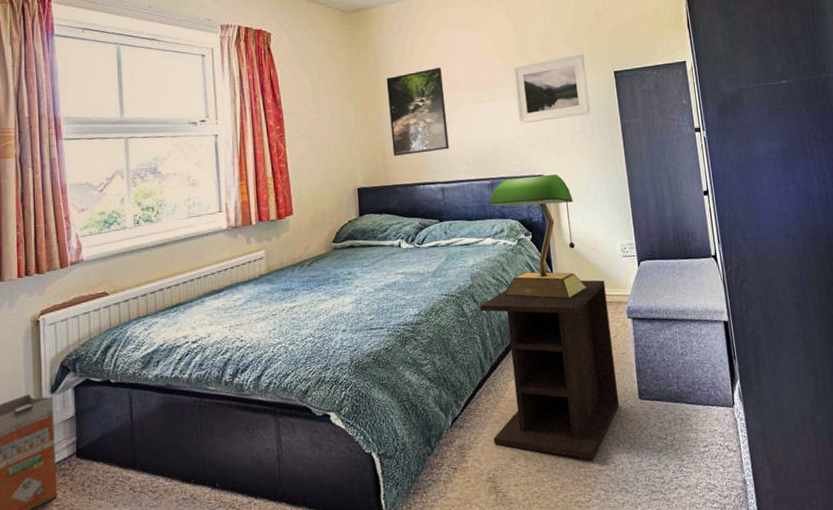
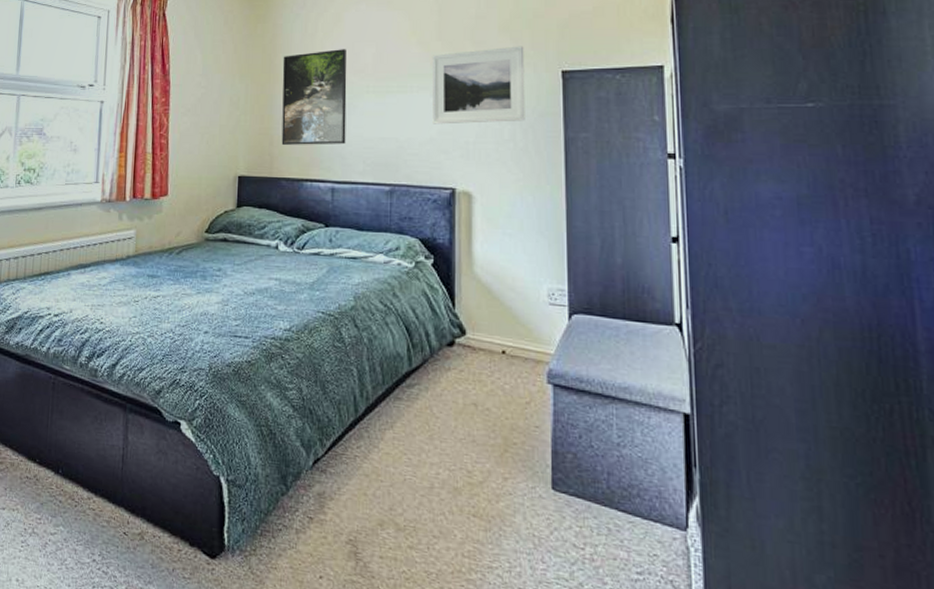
nightstand: present [480,280,620,460] -> none [360,320,525,551]
table lamp: present [488,174,587,300] -> none [384,187,497,345]

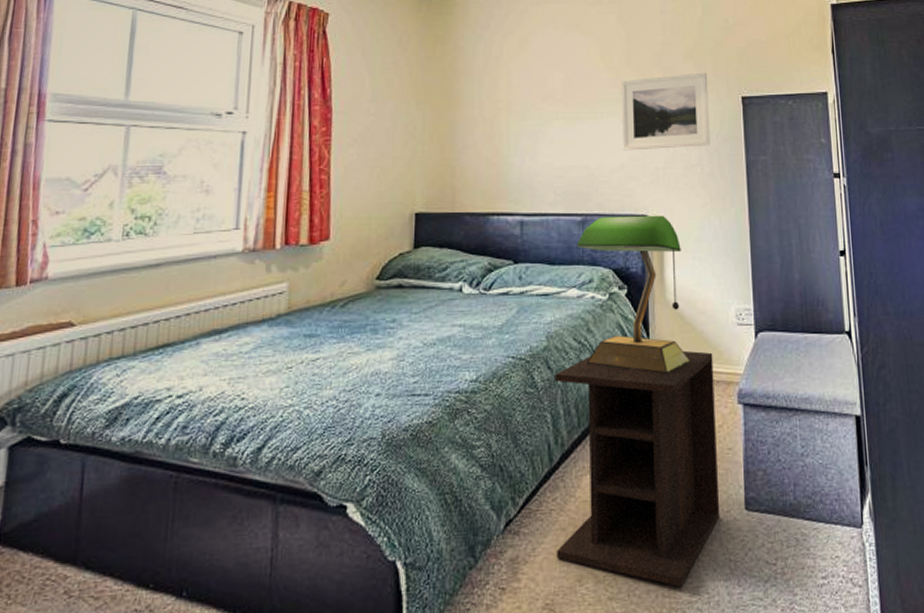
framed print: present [281,49,347,145] -> none [464,74,535,176]
nightstand: none [360,320,525,551] -> present [555,350,721,588]
table lamp: none [384,187,497,345] -> present [576,215,690,374]

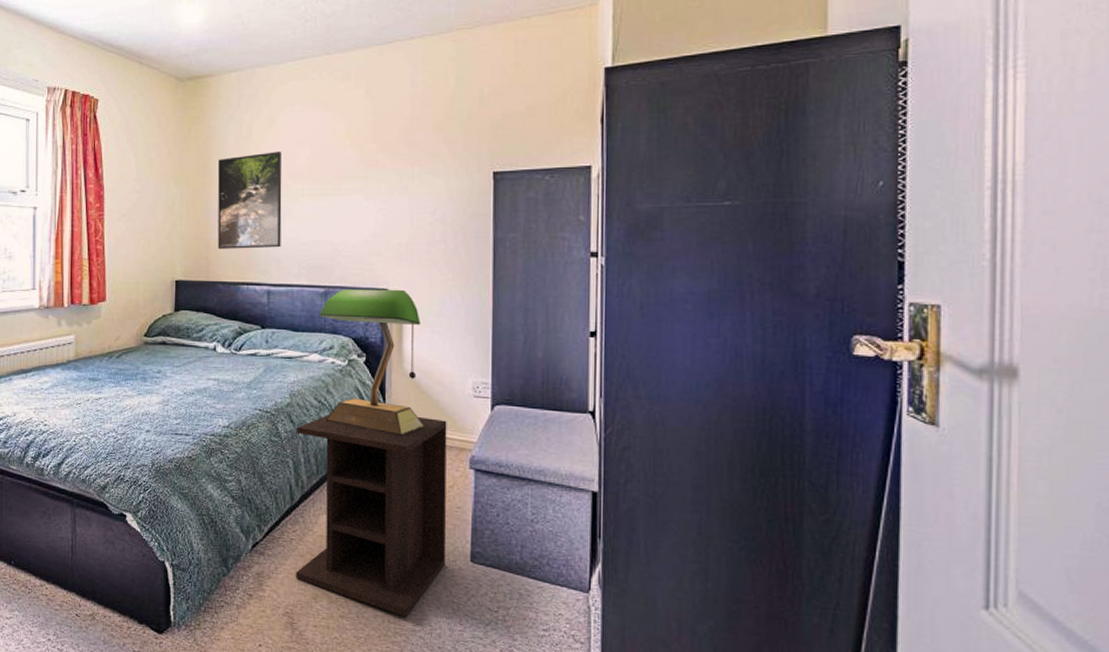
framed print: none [464,74,535,176] -> present [217,152,282,249]
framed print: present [620,72,710,151] -> none [366,147,458,227]

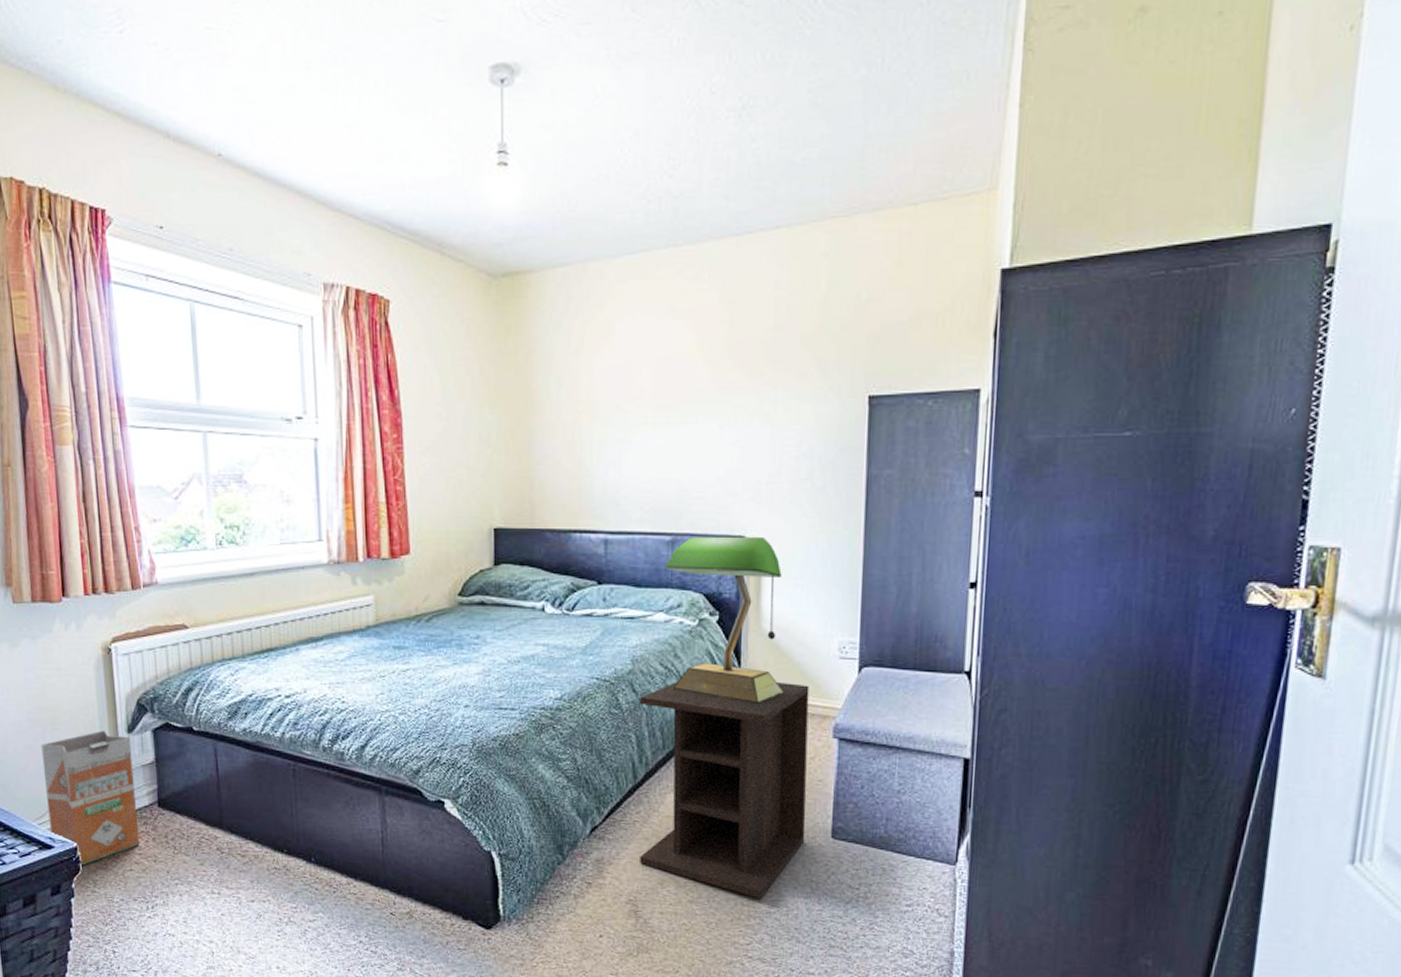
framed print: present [217,152,282,249] -> none [542,369,621,489]

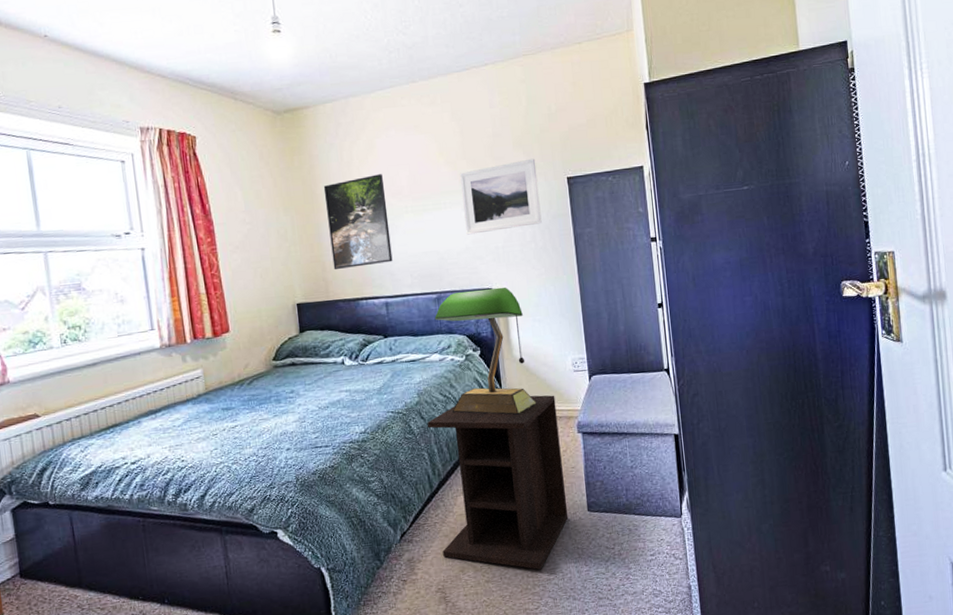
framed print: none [542,369,621,489] -> present [323,174,393,269]
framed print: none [720,365,828,462] -> present [459,158,542,235]

